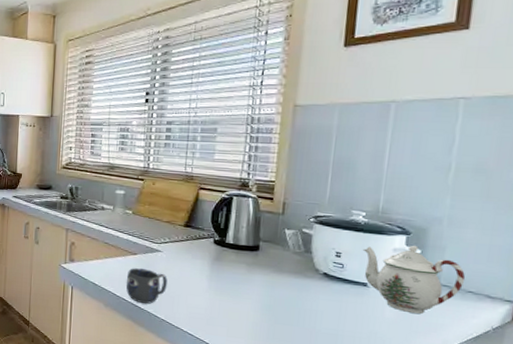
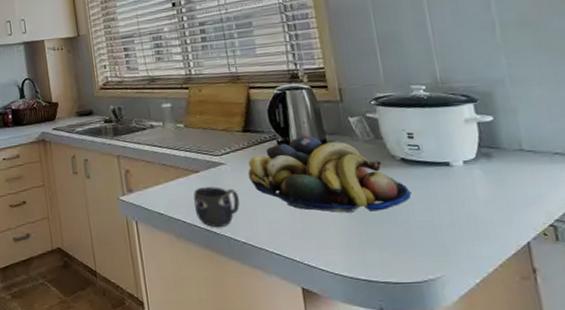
fruit bowl: none [180,239,324,314] -> present [248,136,411,213]
teapot: present [362,245,466,315] -> none [433,112,548,188]

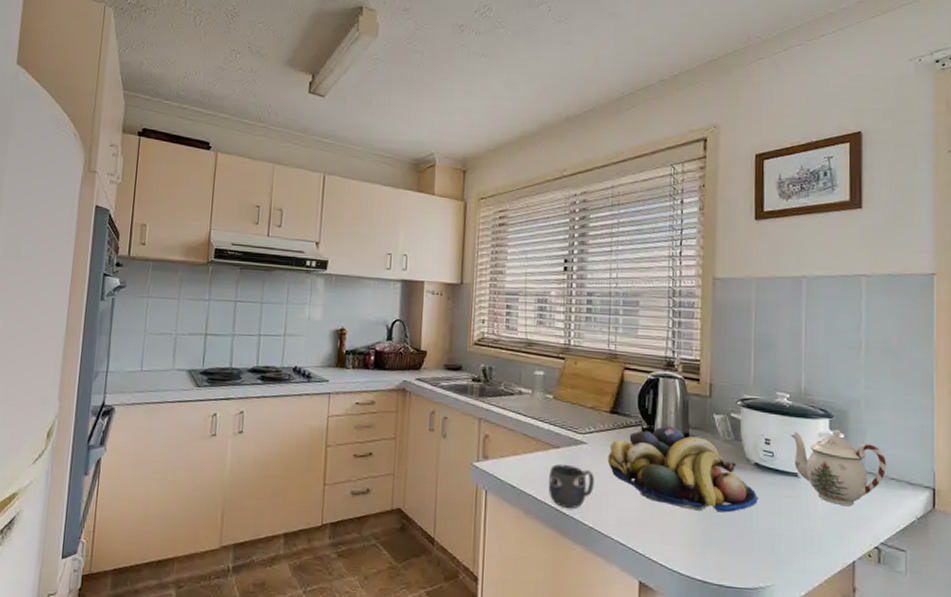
teapot: none [433,112,548,188] -> present [790,429,887,507]

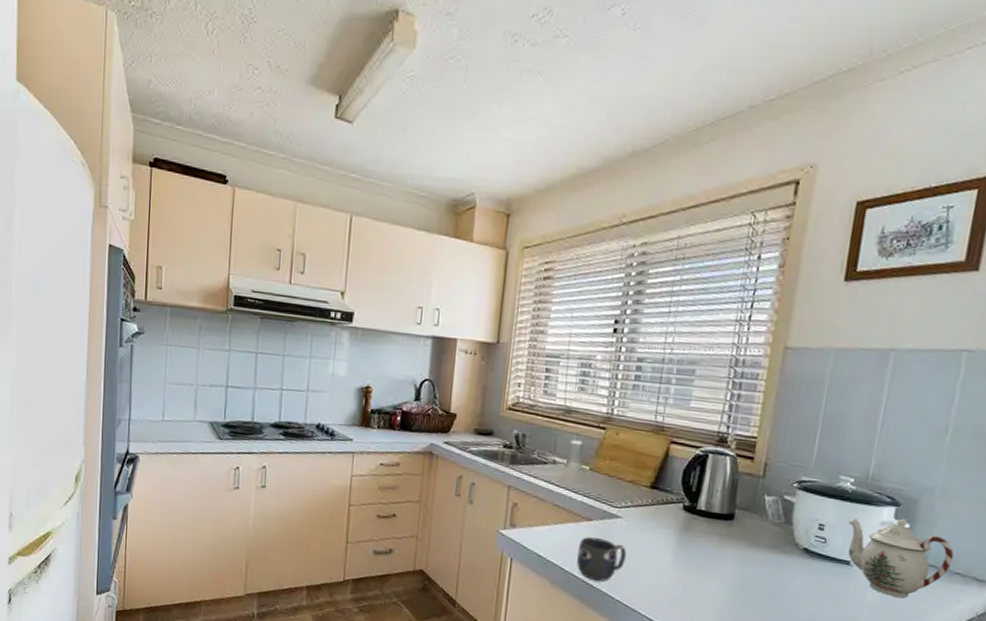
fruit bowl: present [607,426,757,513] -> none [642,505,802,596]

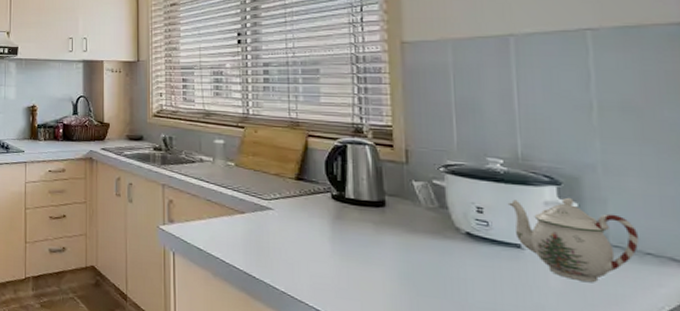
mug: present [576,537,626,581] -> none [235,229,283,272]

